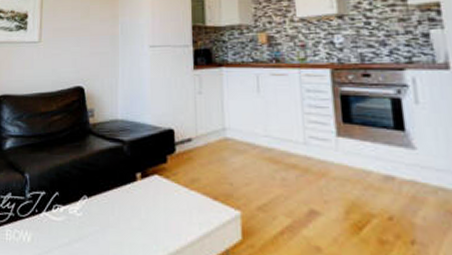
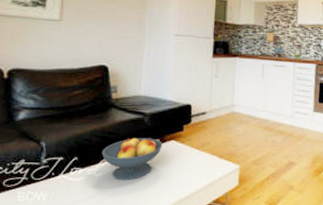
fruit bowl: none [81,170,145,224] -> present [101,137,163,180]

